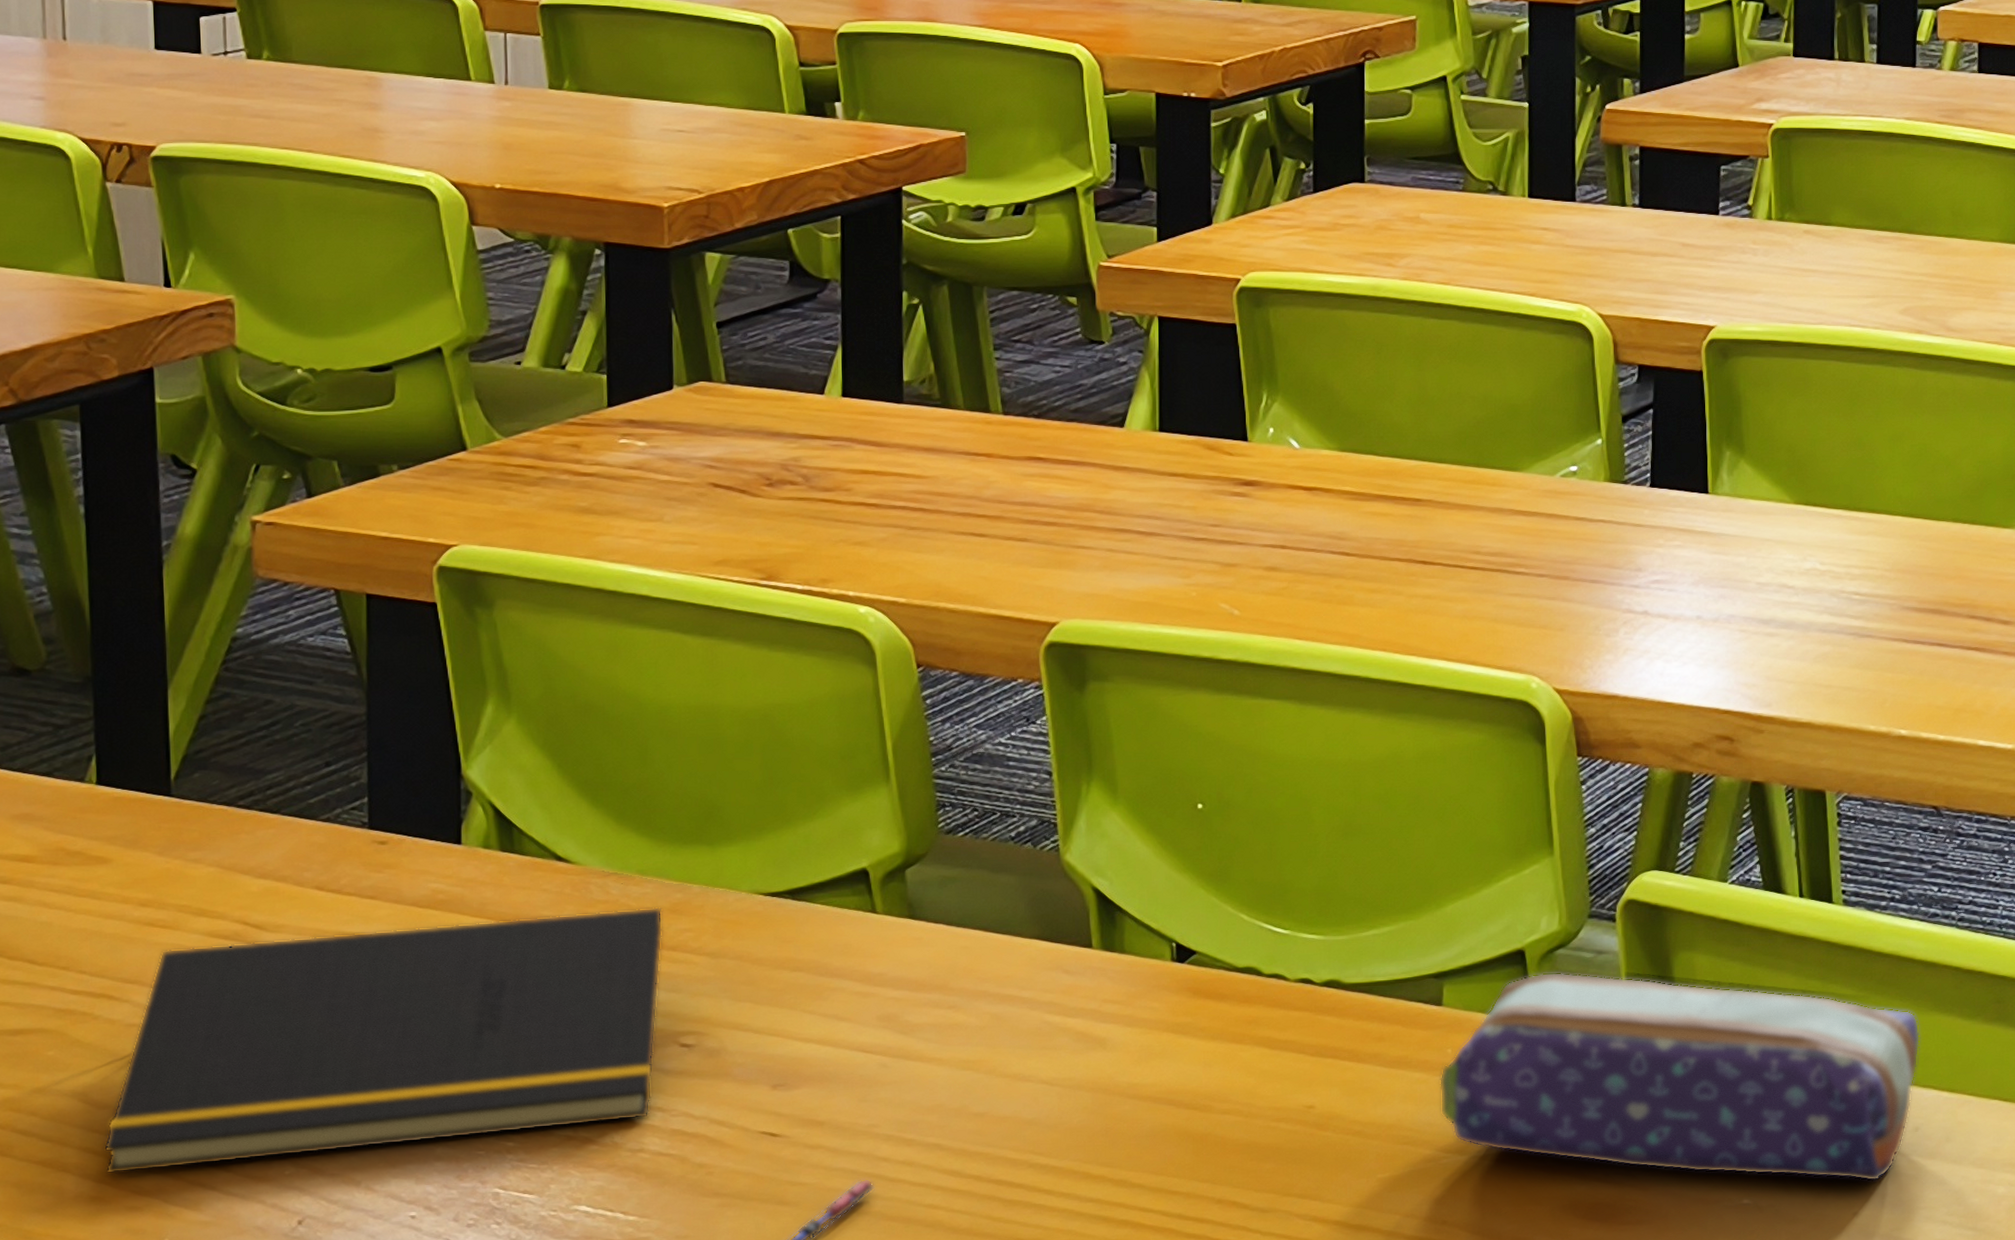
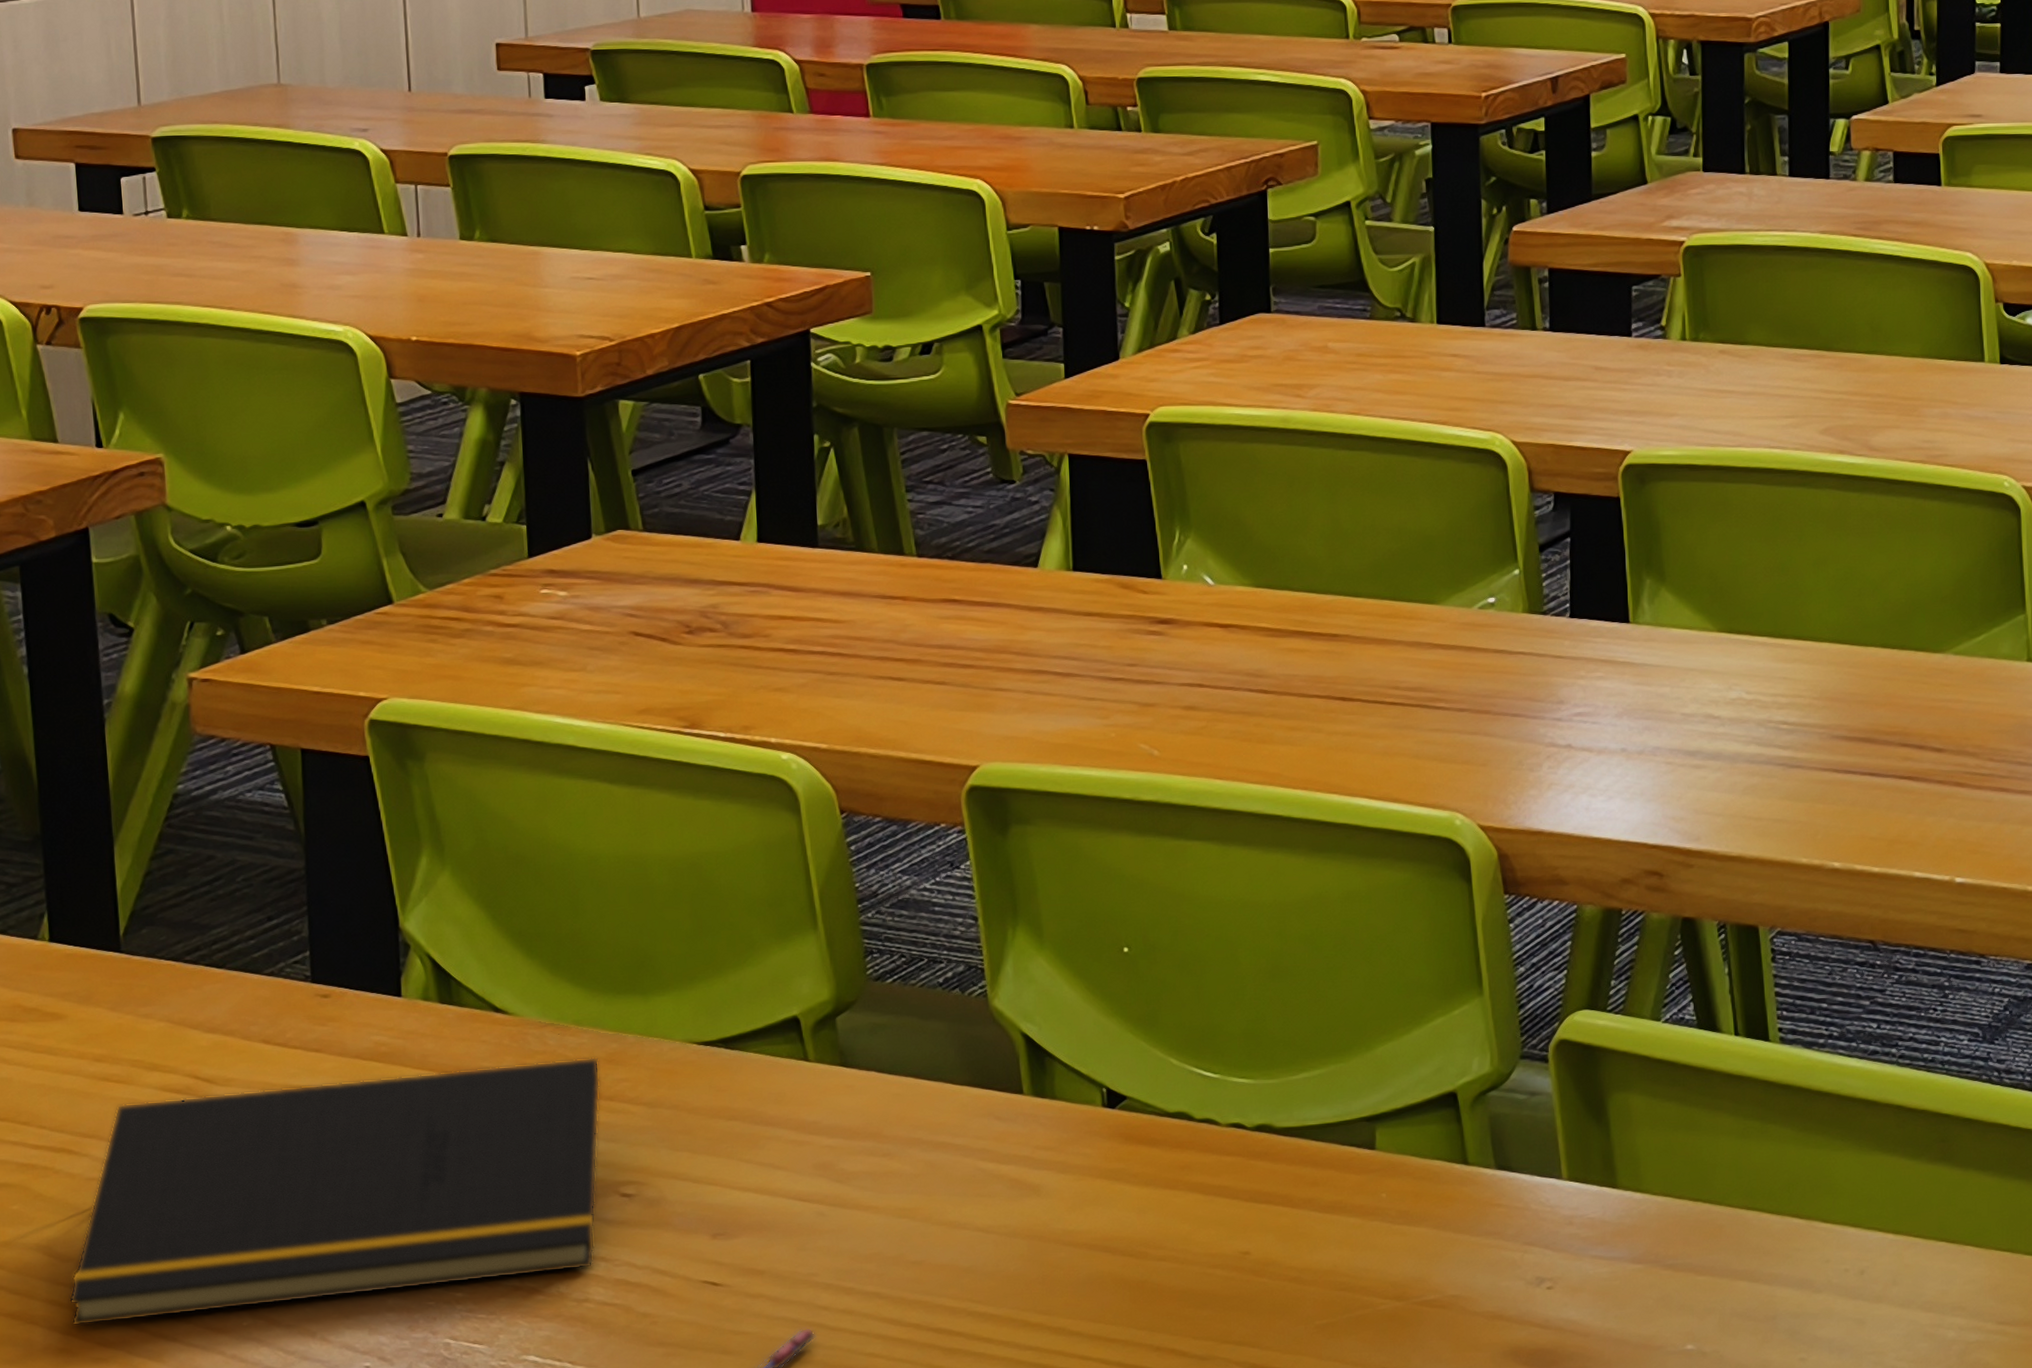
pencil case: present [1439,972,1921,1182] -> none [1374,1114,1864,1326]

